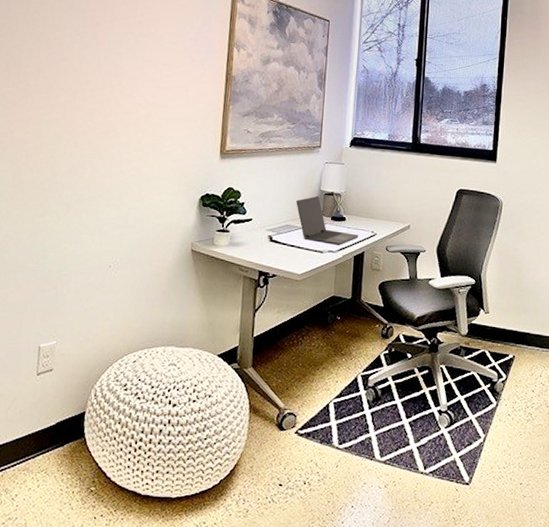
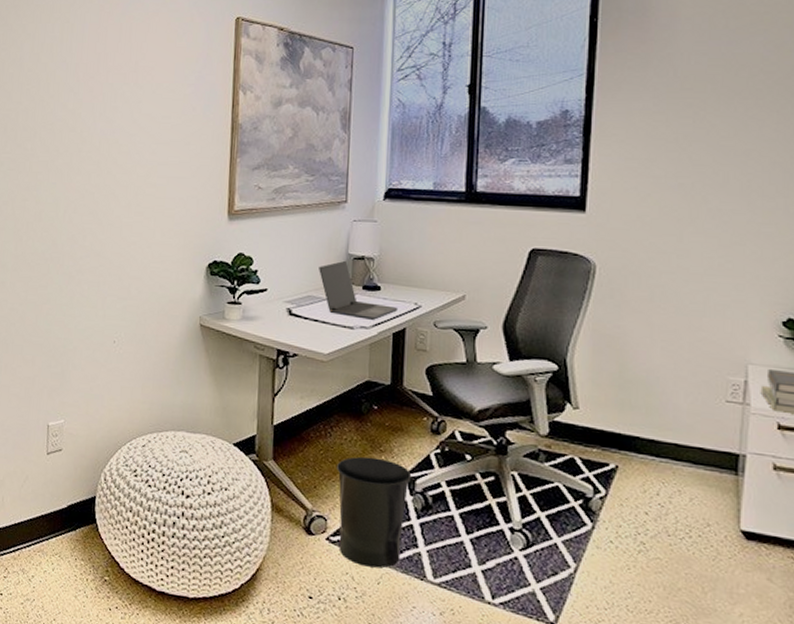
waste bin: none [305,360,366,454] -> present [337,456,412,568]

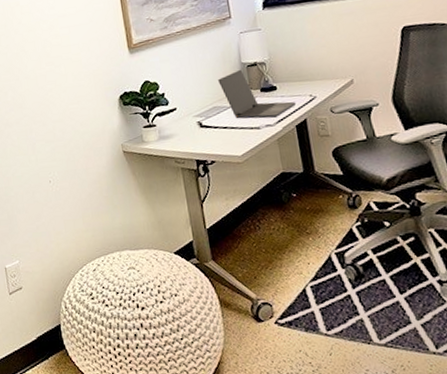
waste bin: present [337,456,412,568] -> none [271,240,346,341]

